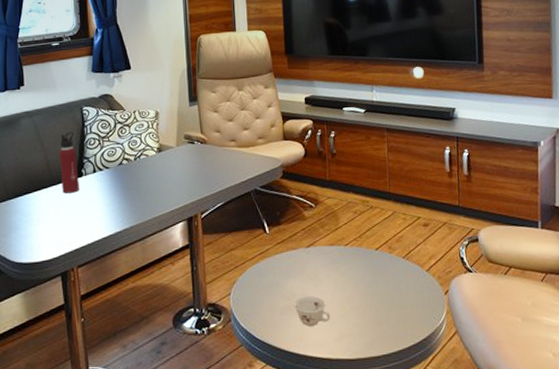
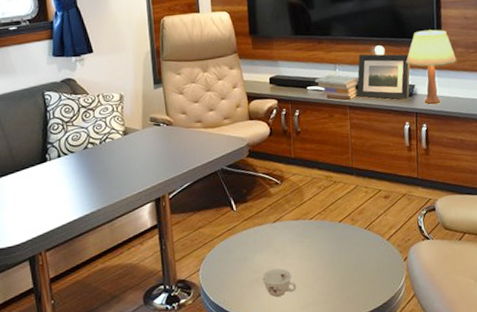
water bottle: present [59,131,79,194] -> none [21,117,44,179]
books: none [350,95,397,123] -> present [314,74,359,101]
picture frame: none [394,75,451,123] -> present [356,54,411,100]
table lamp: none [446,50,501,129] -> present [406,29,458,105]

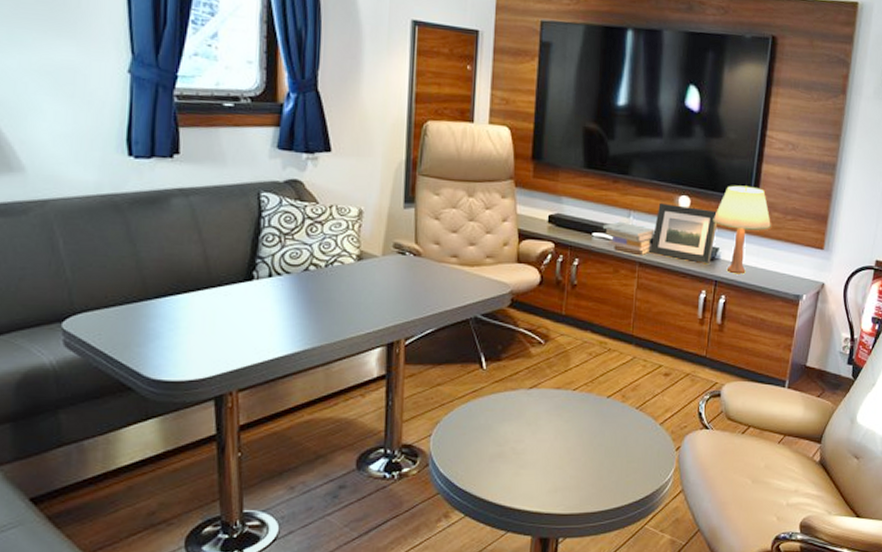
teacup: present [261,268,296,297] -> none [505,442,546,476]

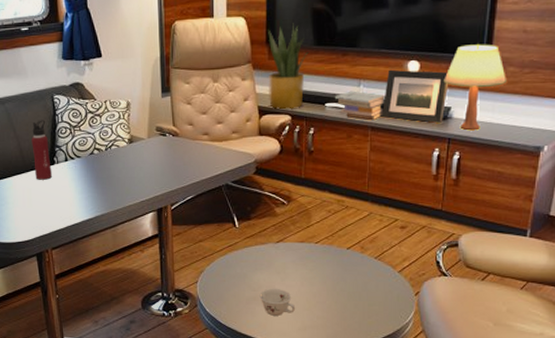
water bottle: none [223,221,248,300] -> present [31,120,52,180]
teacup: none [505,442,546,476] -> present [259,288,295,316]
planter: none [531,140,578,237] -> present [268,23,309,110]

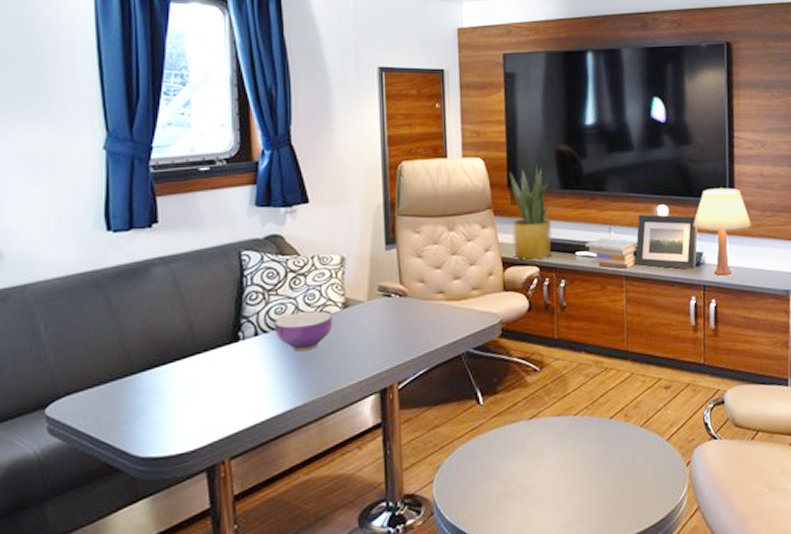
water bottle: present [31,120,52,180] -> none [207,283,234,364]
bowl: none [79,144,121,175] -> present [274,310,332,352]
teacup: present [259,288,295,316] -> none [511,477,555,514]

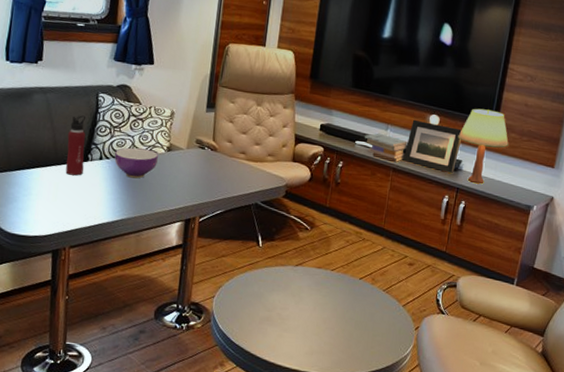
water bottle: none [207,283,234,364] -> present [65,115,86,176]
planter: present [509,165,555,261] -> none [305,64,346,143]

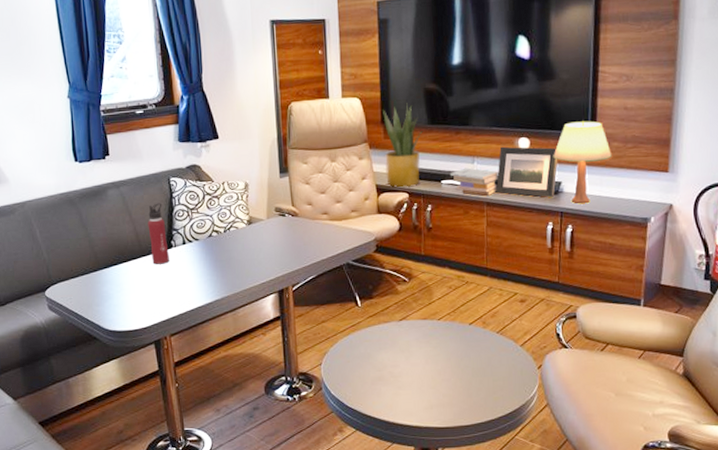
bowl: present [114,147,158,179] -> none [197,226,240,258]
planter: none [305,64,346,143] -> present [383,103,423,188]

